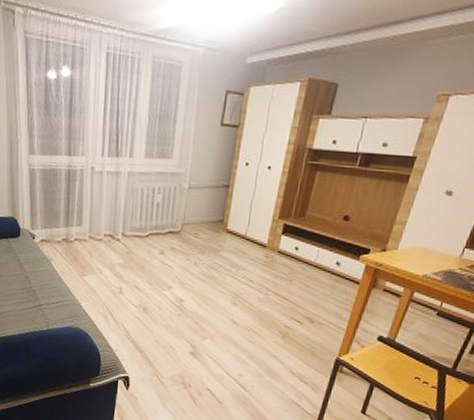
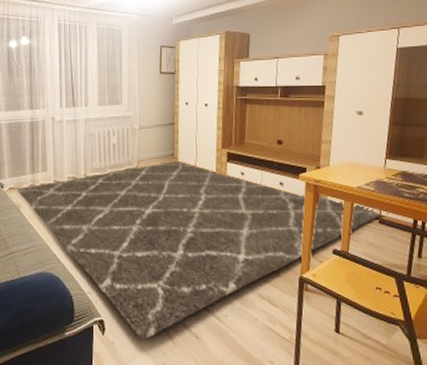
rug: none [49,228,443,398] -> present [17,161,383,339]

